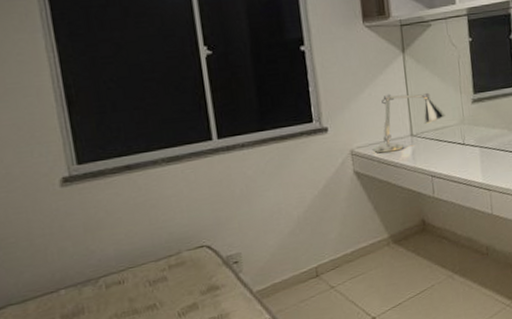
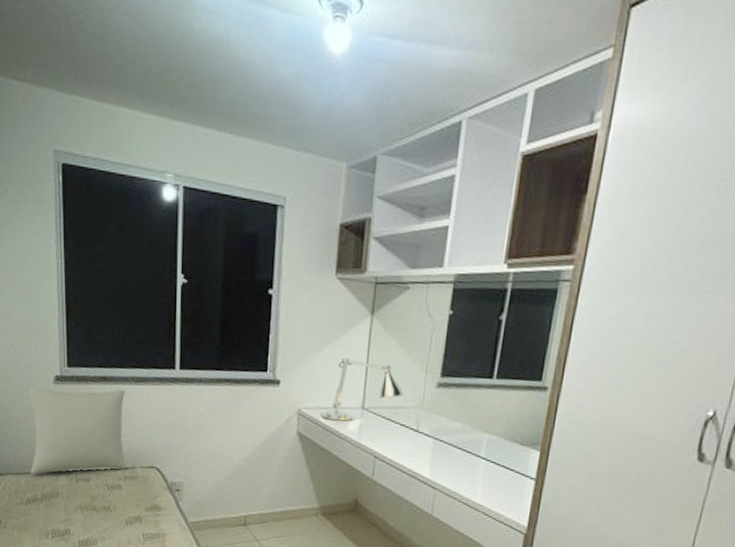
pillow: none [27,173,170,298] -> present [29,388,126,475]

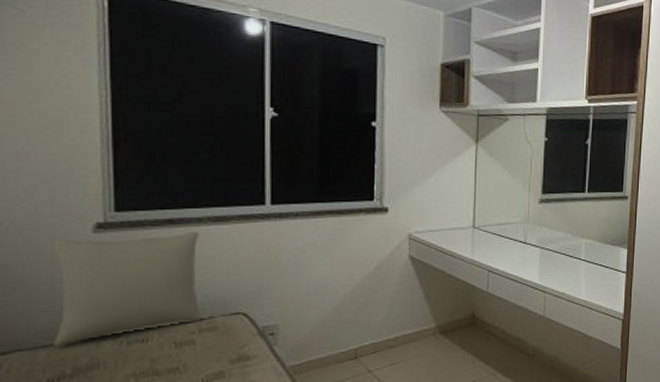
desk lamp: present [319,357,404,422] -> none [431,182,511,241]

